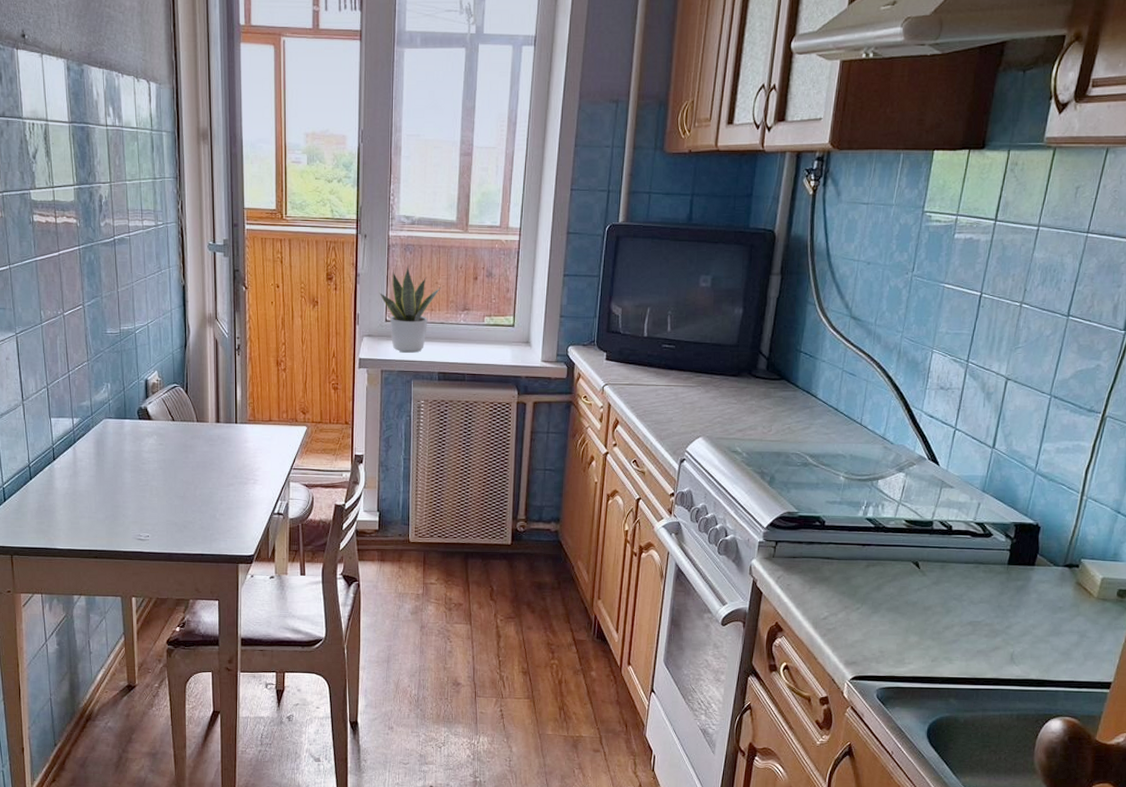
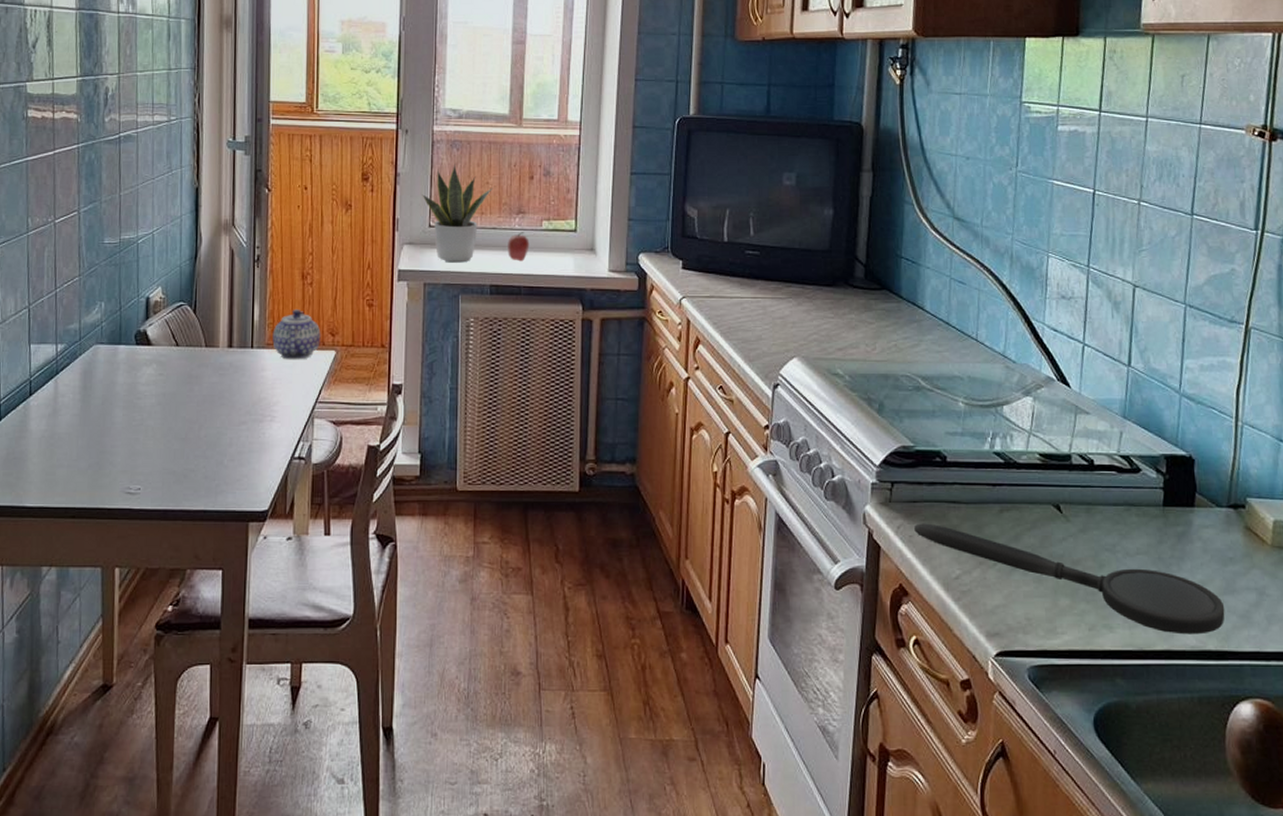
teapot: none [253,390,294,434] -> present [272,308,321,360]
fruit: none [454,326,473,352] -> present [508,232,530,262]
frying pan: none [792,574,1050,667] -> present [914,523,1225,635]

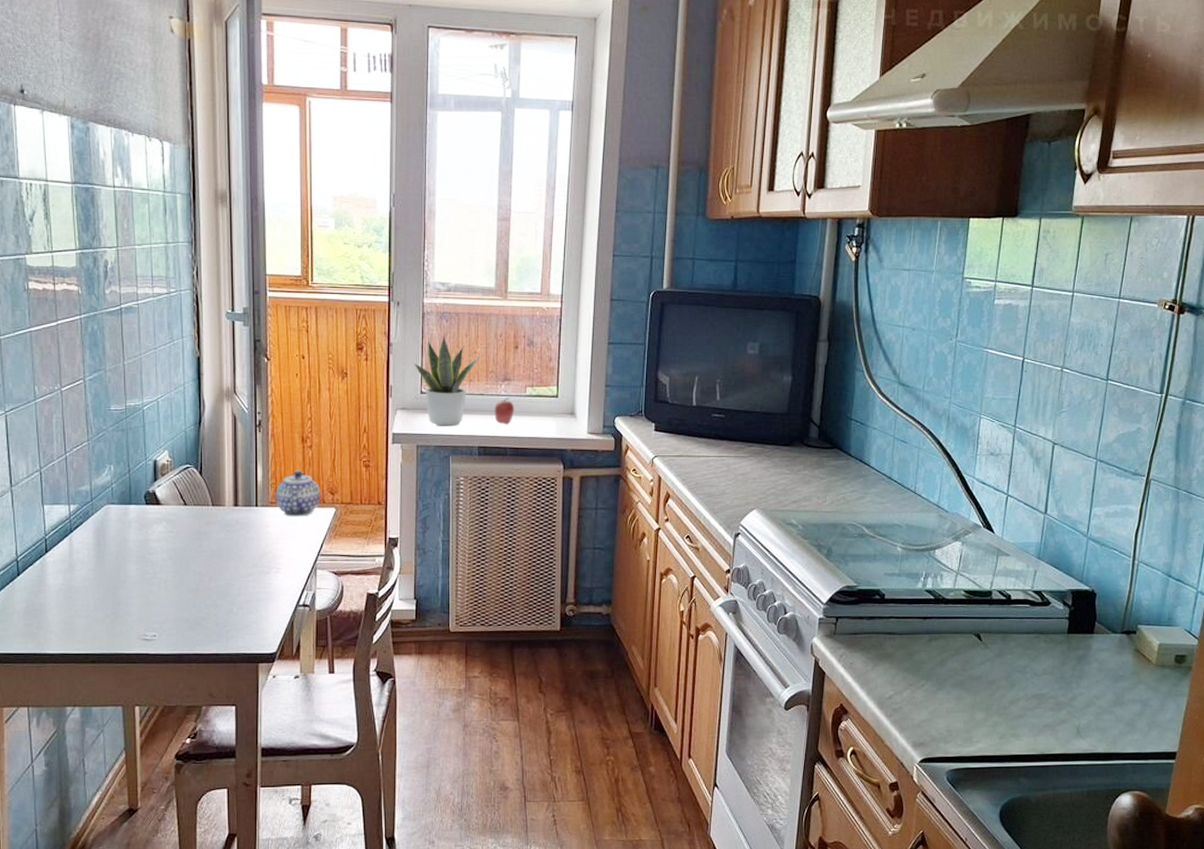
frying pan: present [914,523,1225,635] -> none [855,652,1114,740]

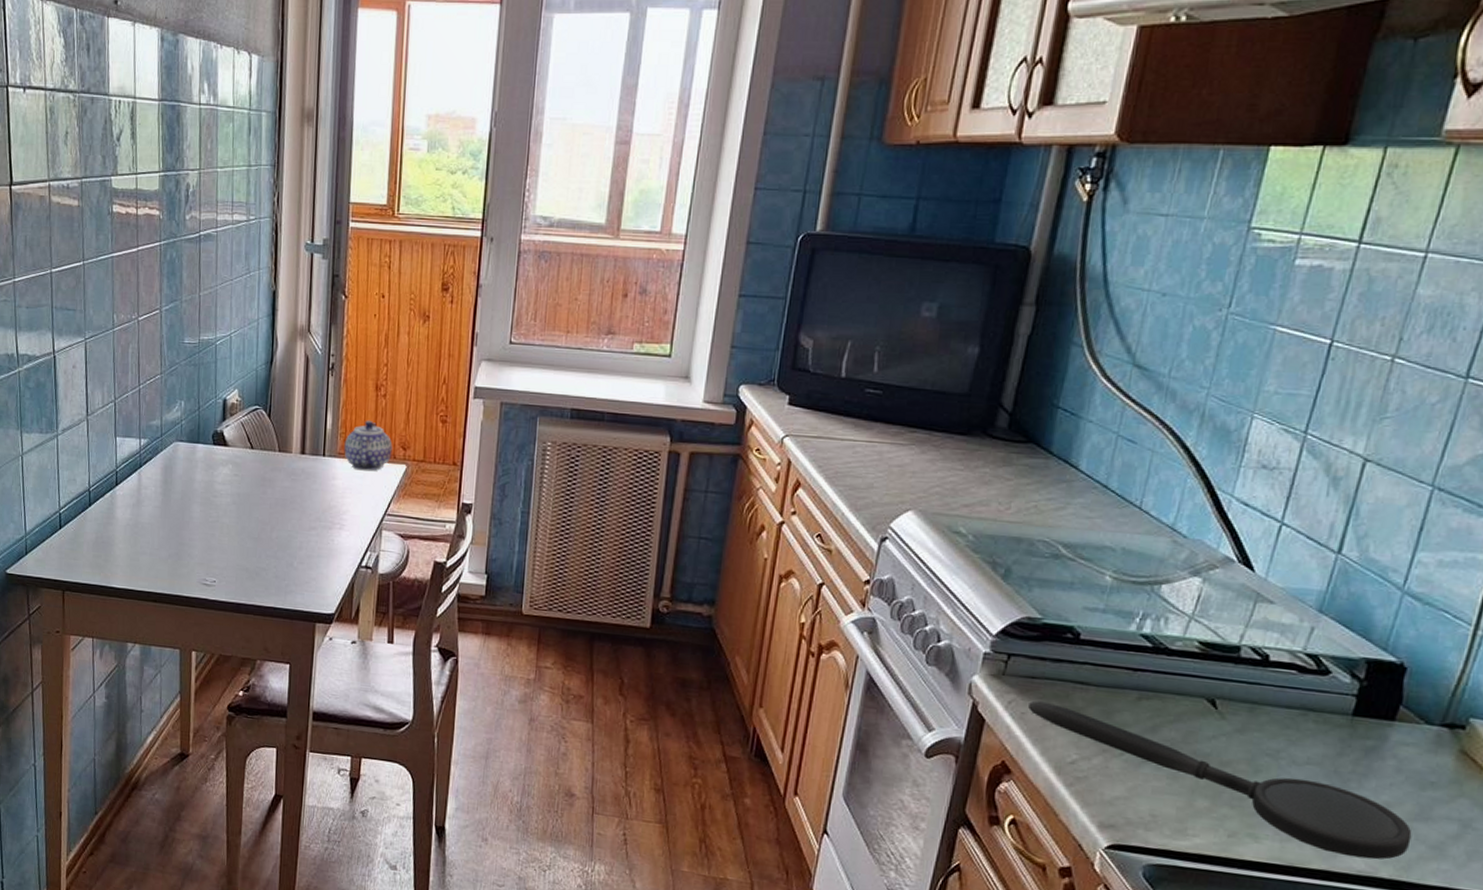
potted plant: present [413,334,481,426] -> none [504,277,582,383]
fruit: present [494,398,515,425] -> none [592,354,618,386]
frying pan: none [855,652,1114,740] -> present [1028,700,1412,860]

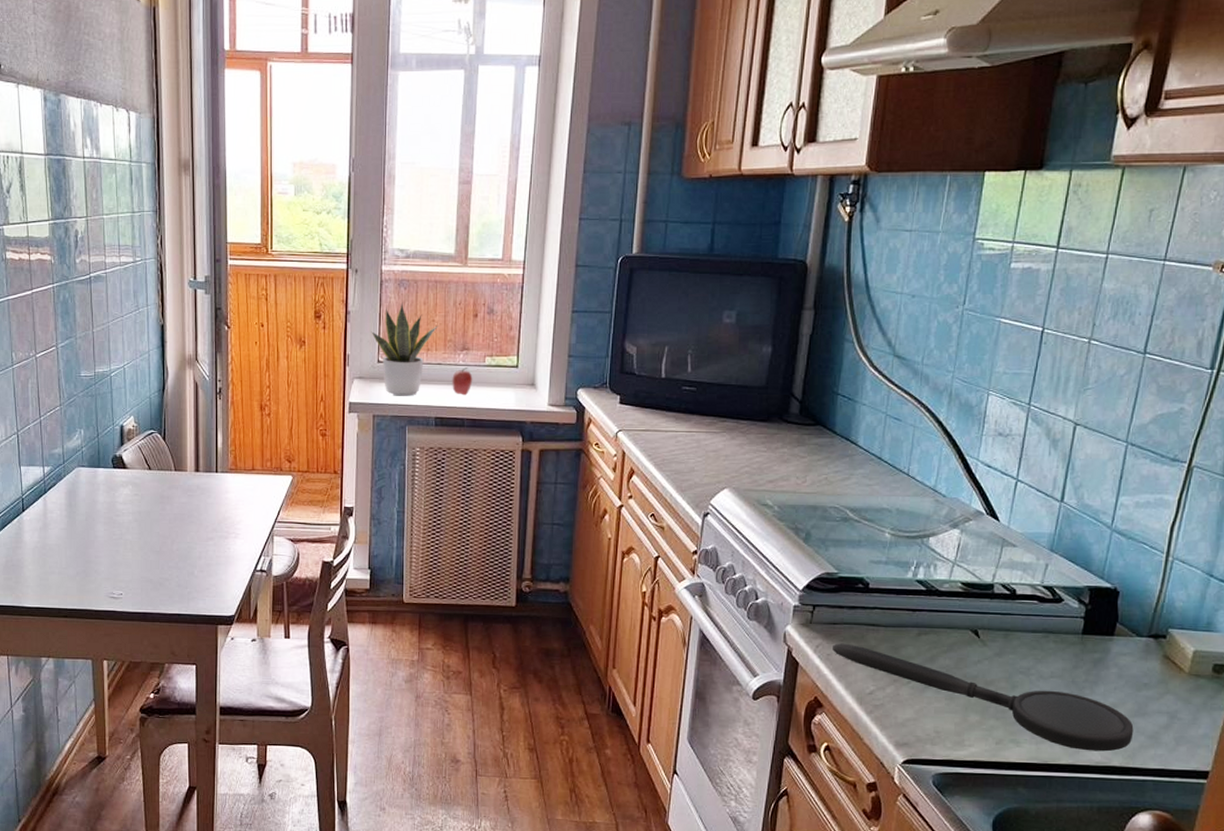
teapot: present [344,420,393,471] -> none [235,437,279,484]
potted plant: none [504,277,582,383] -> present [371,302,439,396]
fruit: none [592,354,618,386] -> present [452,367,473,396]

